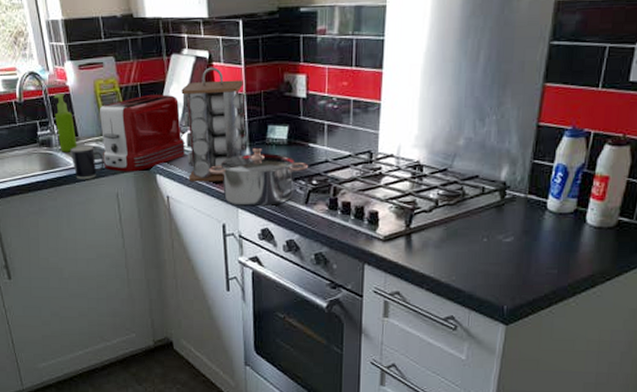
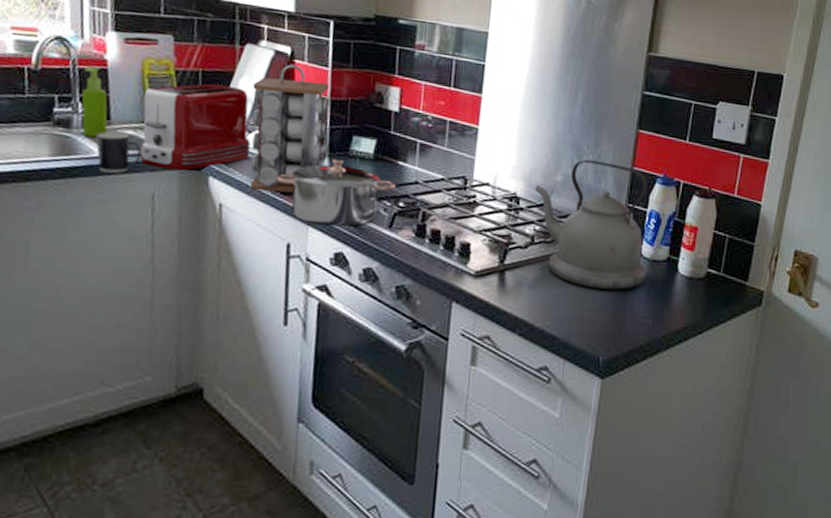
kettle: none [438,120,555,245] -> present [535,159,648,291]

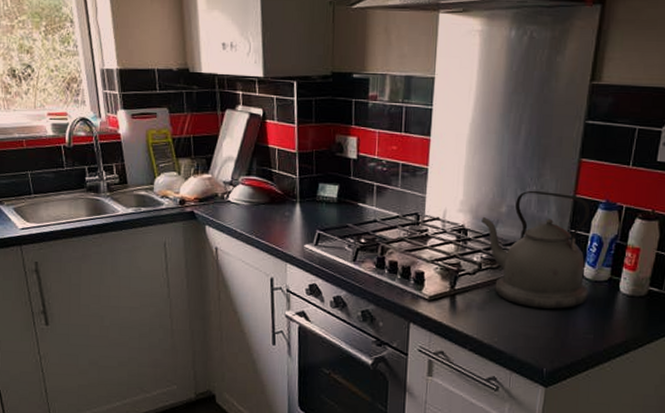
soap dispenser: present [81,66,108,138] -> none [104,141,126,199]
mug: present [95,131,142,174] -> none [118,193,153,228]
toaster: present [139,83,252,172] -> none [150,147,237,222]
spice rack: present [250,64,330,194] -> none [234,124,298,236]
cooking pot: present [275,158,397,227] -> none [257,204,358,263]

